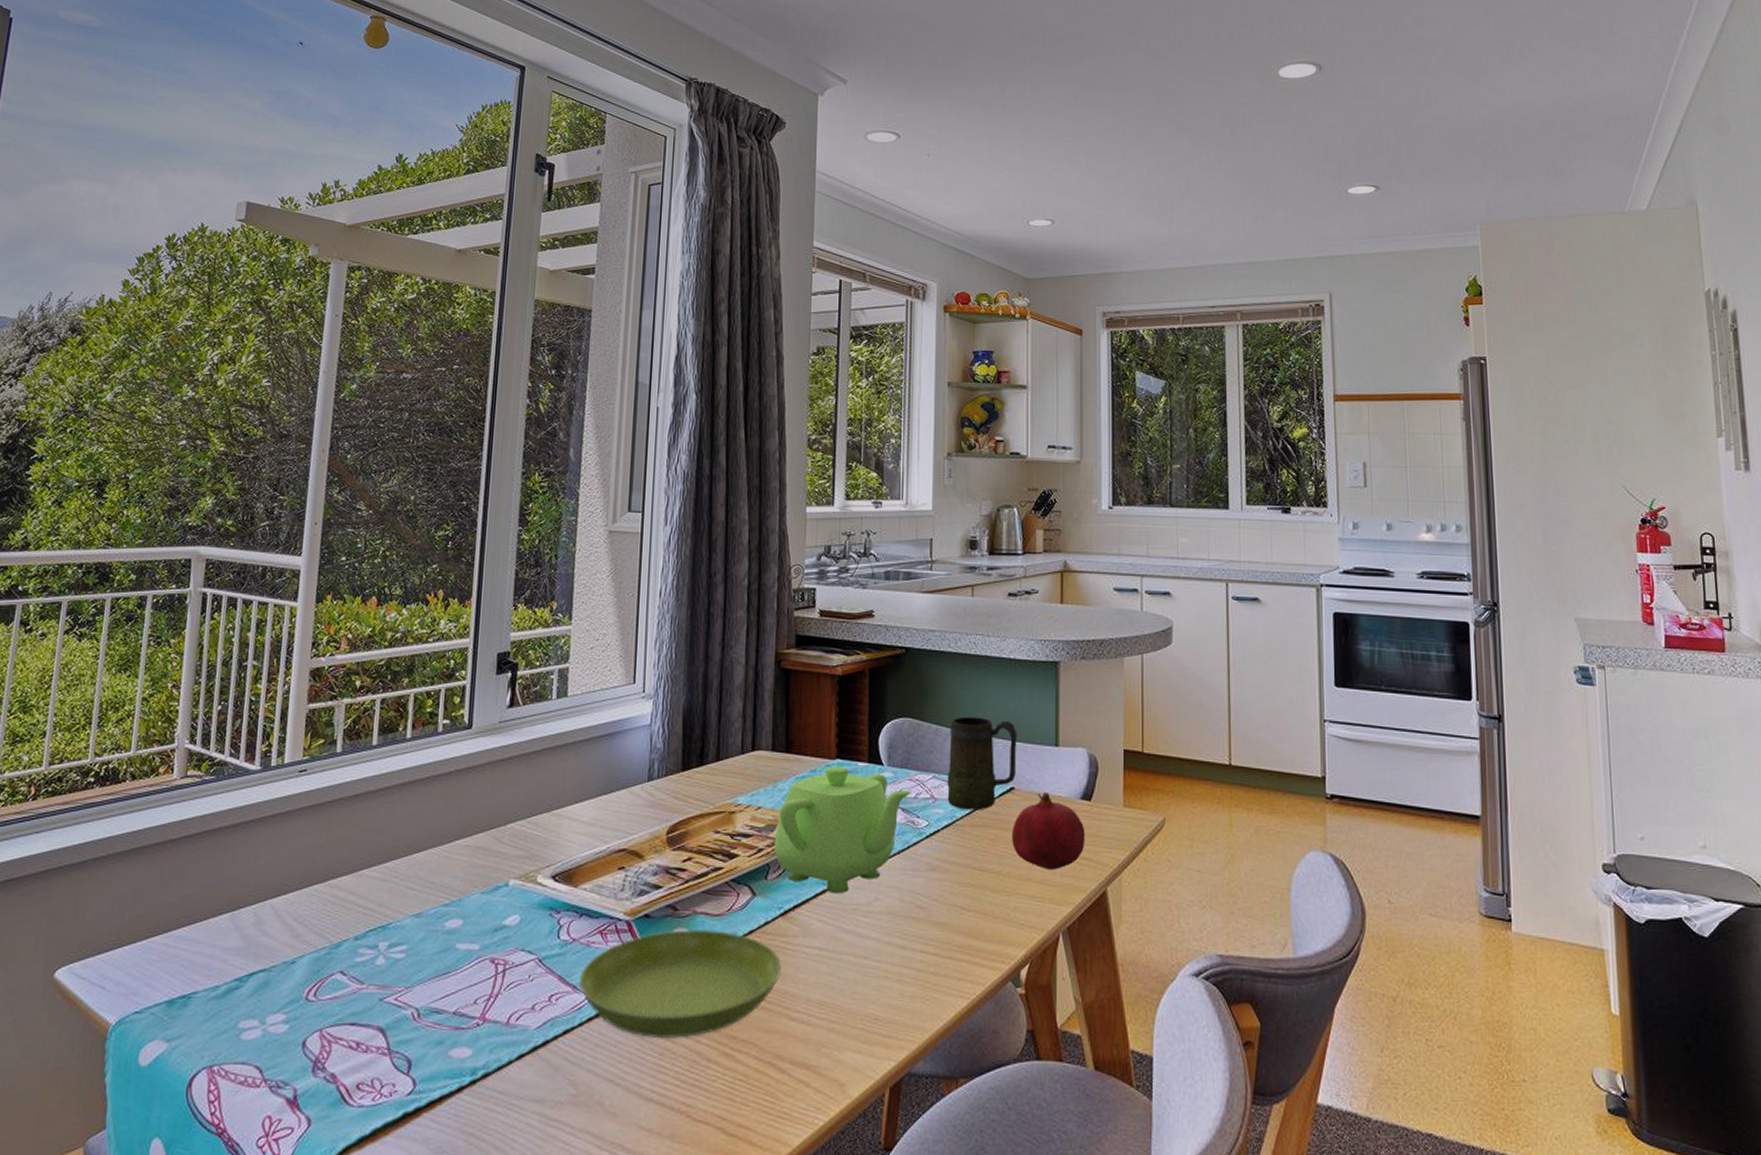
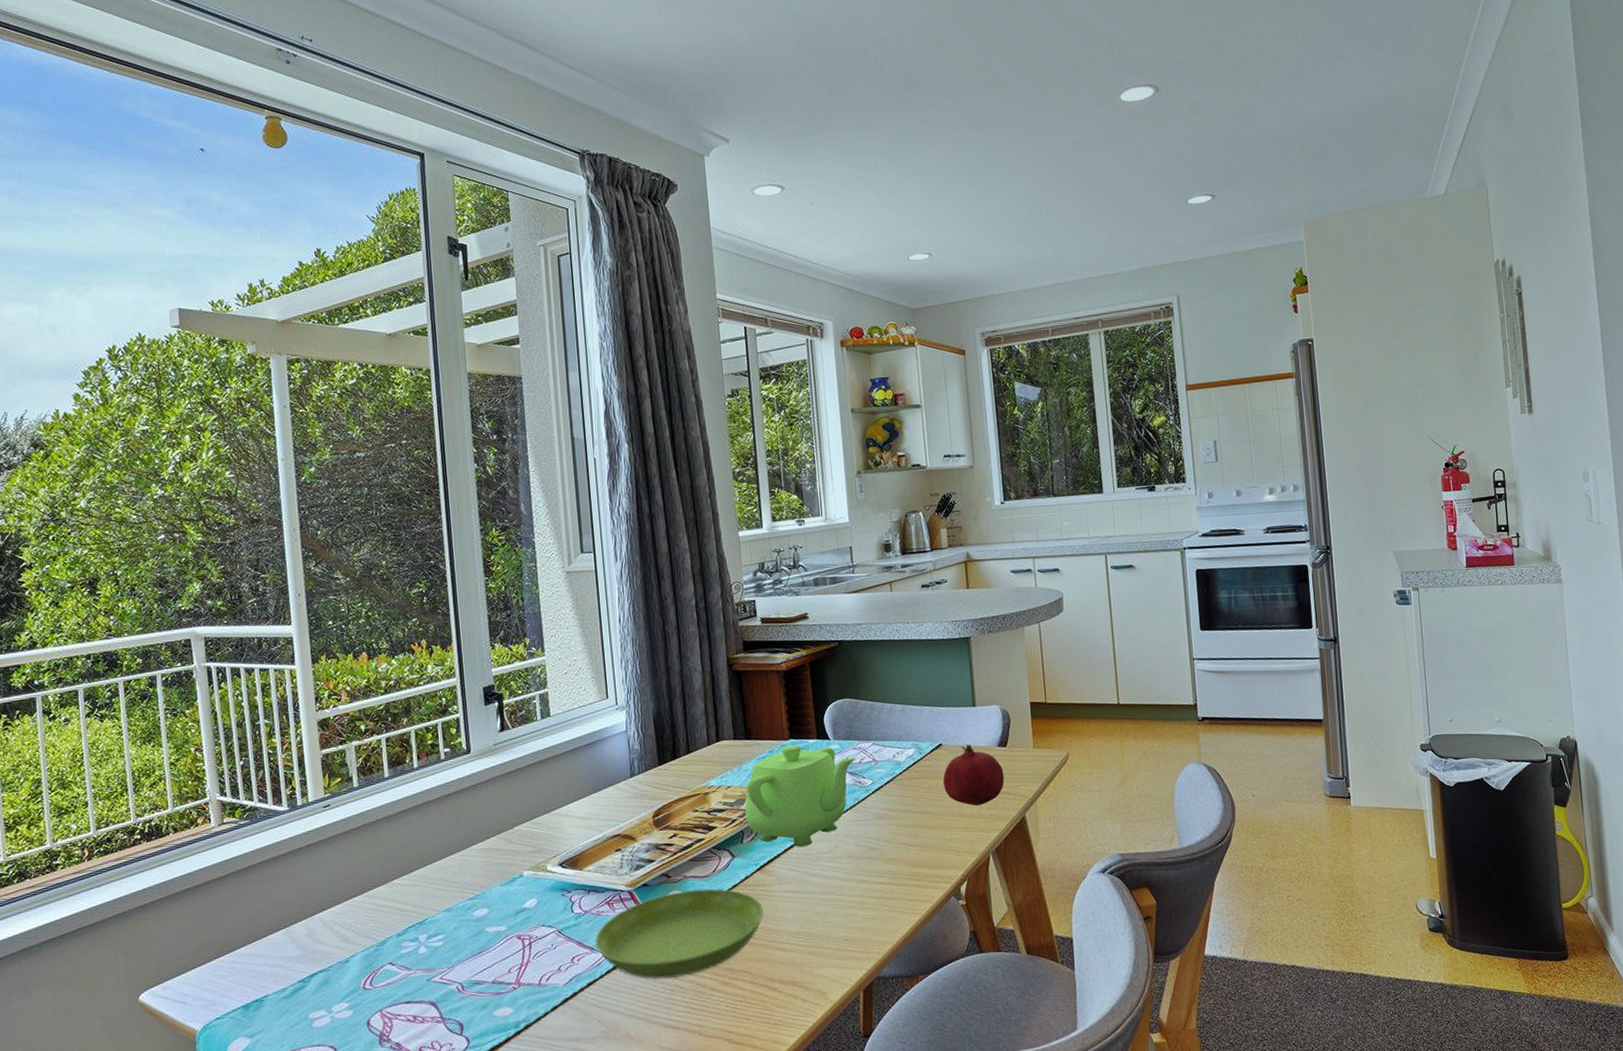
mug: present [947,716,1017,810] -> none [883,690,942,767]

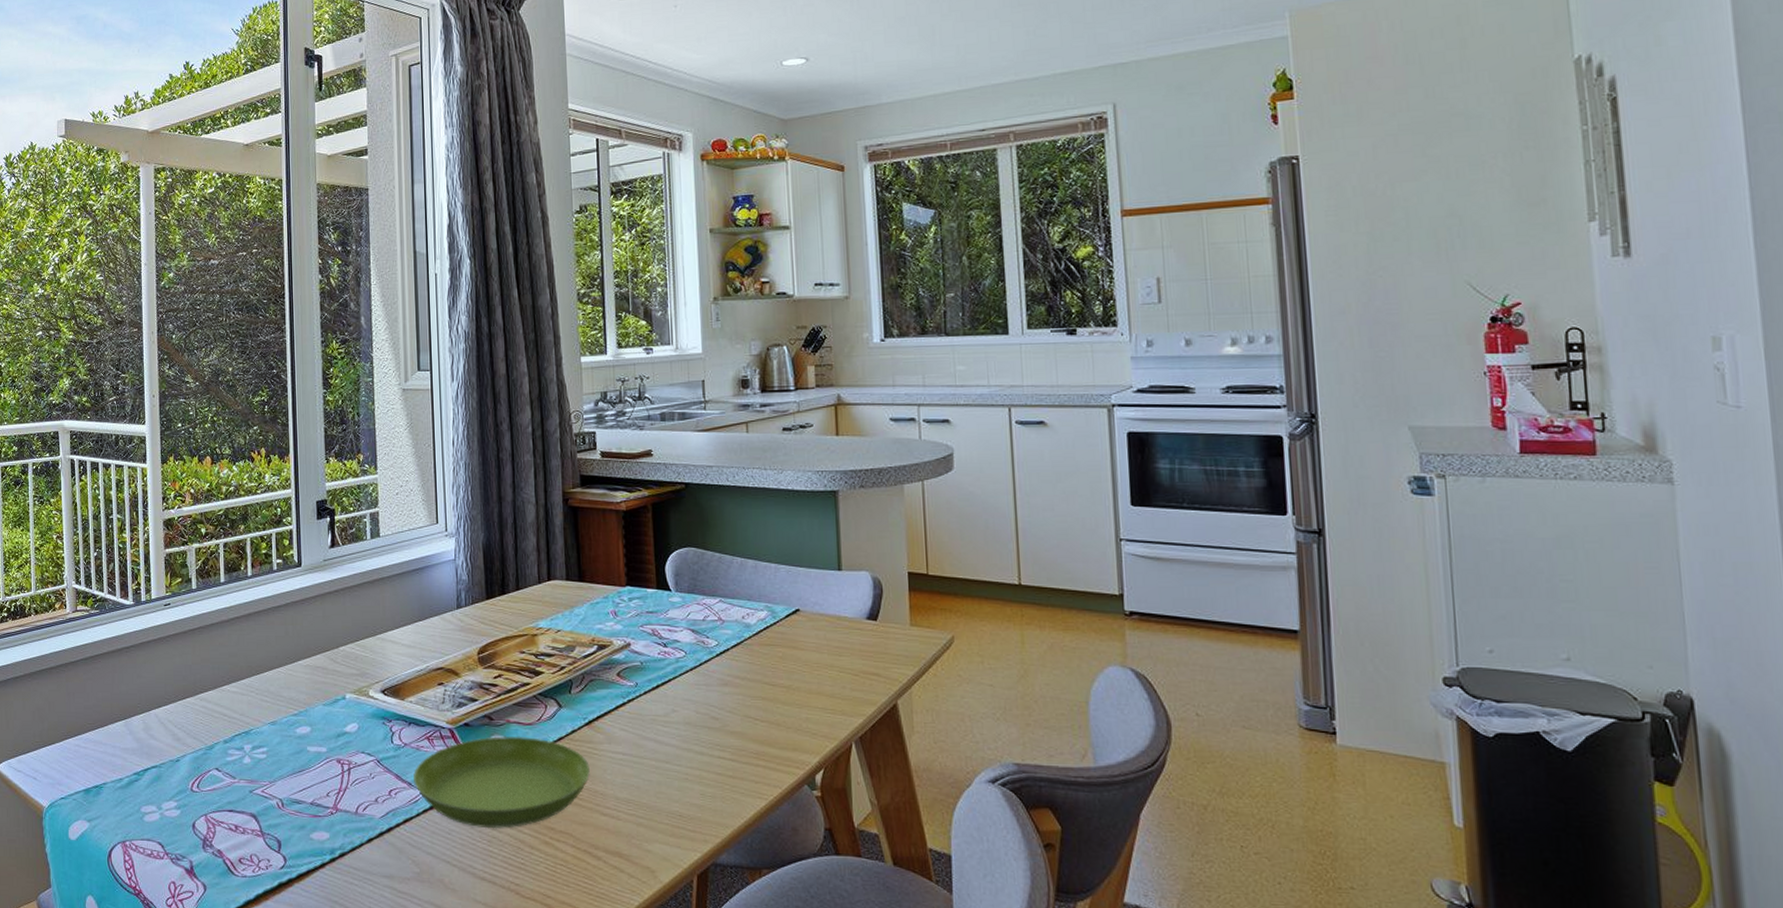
teapot: present [744,744,857,848] -> none [574,592,701,706]
fruit: present [942,743,1005,806] -> none [799,612,874,684]

